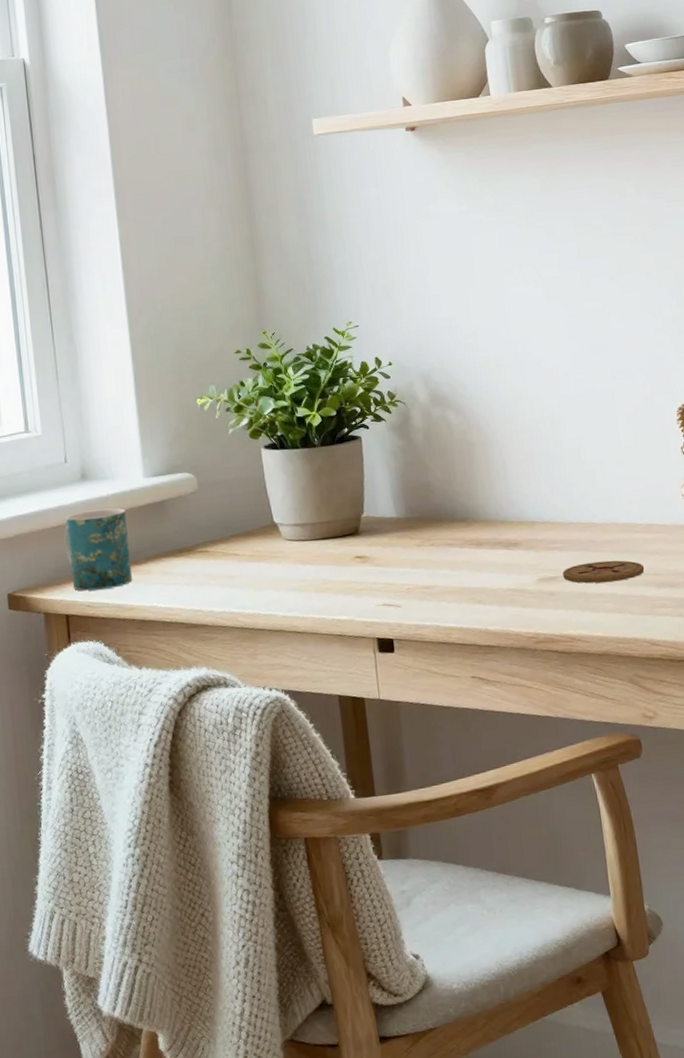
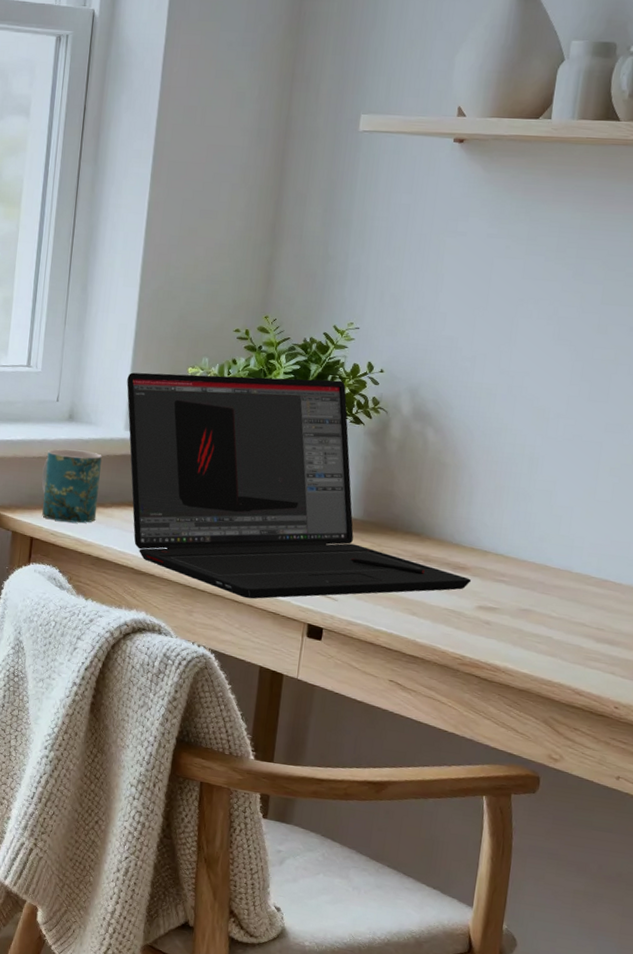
laptop: none [135,381,526,627] -> present [127,372,472,599]
coaster: present [562,560,645,584] -> none [503,601,588,627]

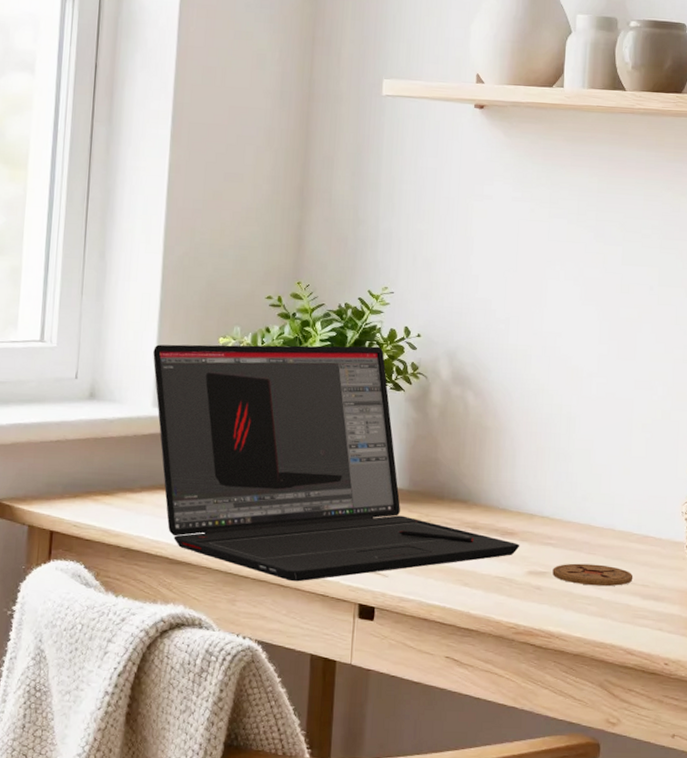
mug: present [41,449,102,523] -> none [60,430,128,512]
coaster: none [503,601,588,627] -> present [552,563,633,587]

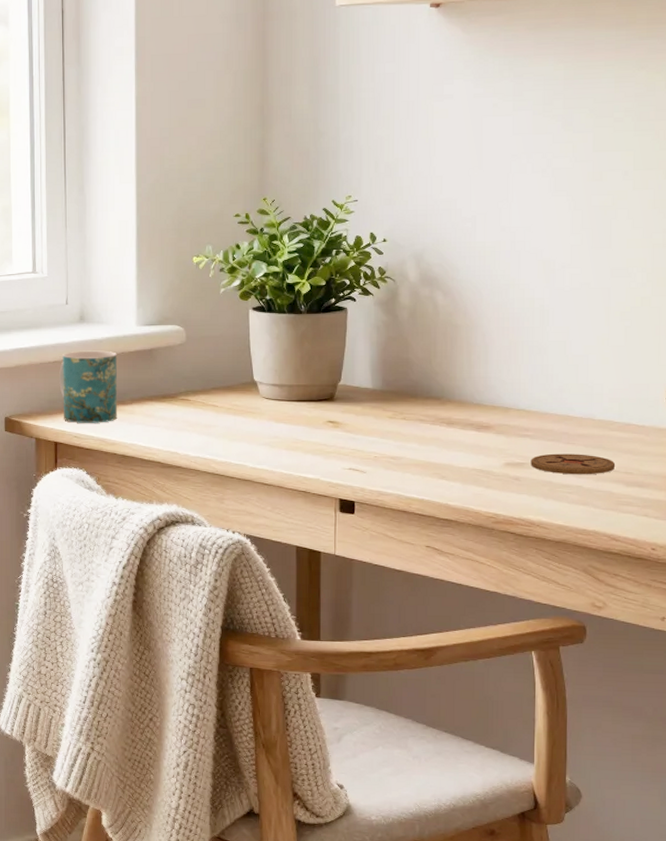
mug: none [60,430,128,512] -> present [59,350,118,423]
laptop: present [153,344,520,582] -> none [134,254,496,480]

